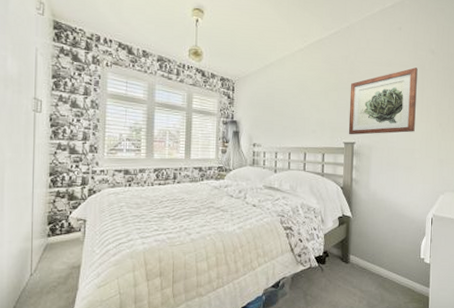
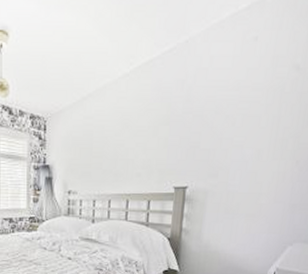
wall art: present [348,67,418,135] -> none [180,90,275,178]

